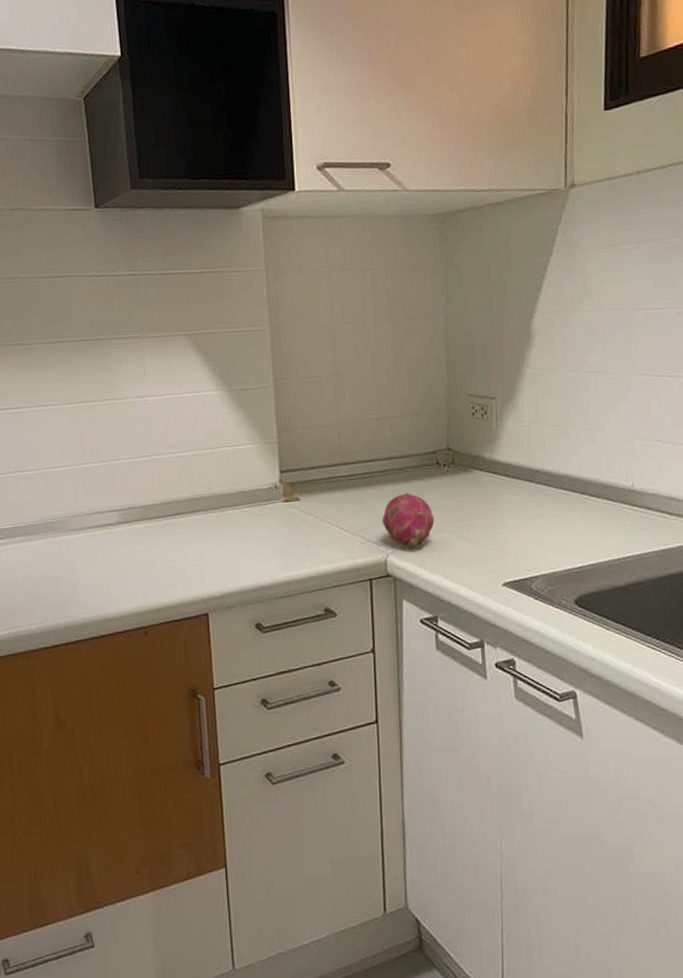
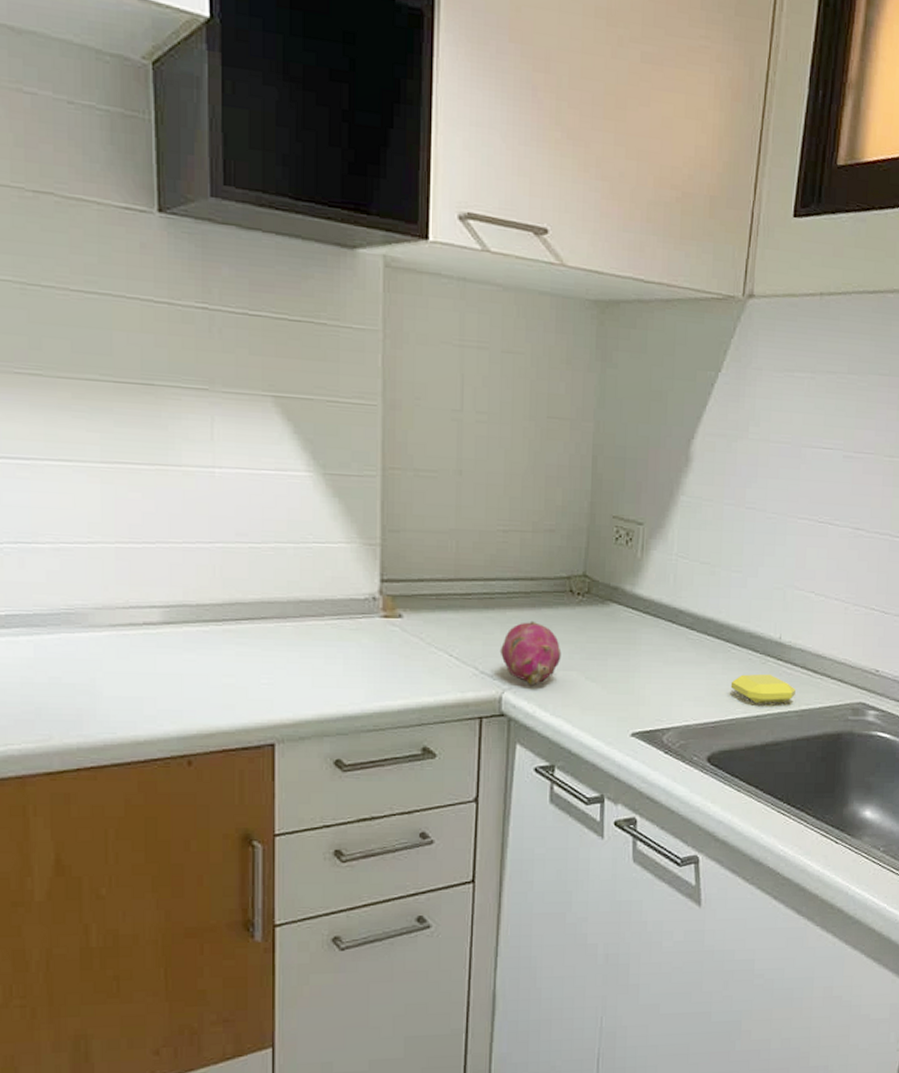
soap bar: none [590,519,653,548] -> present [730,673,795,704]

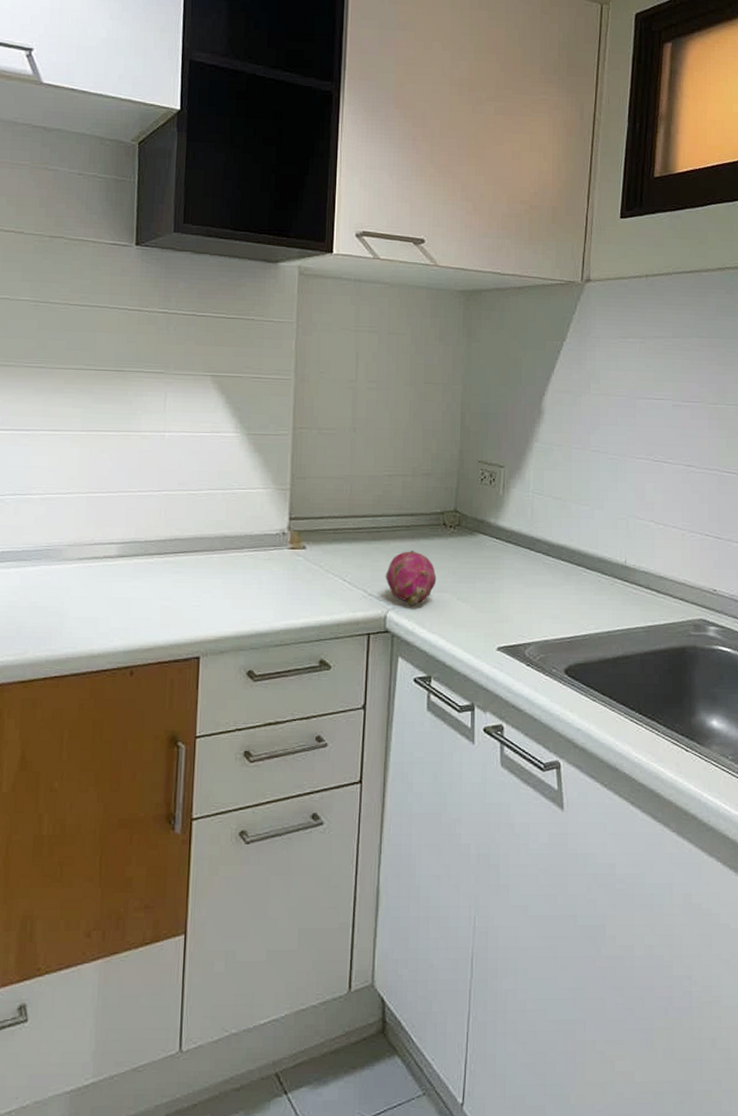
soap bar: present [730,673,795,704] -> none [583,594,641,621]

